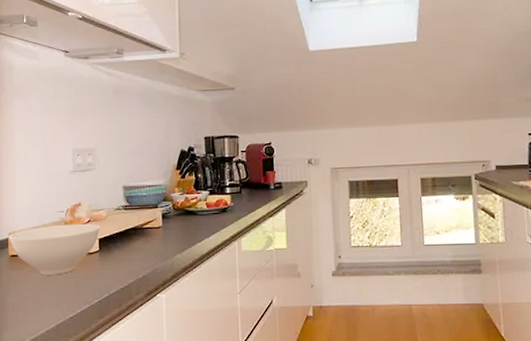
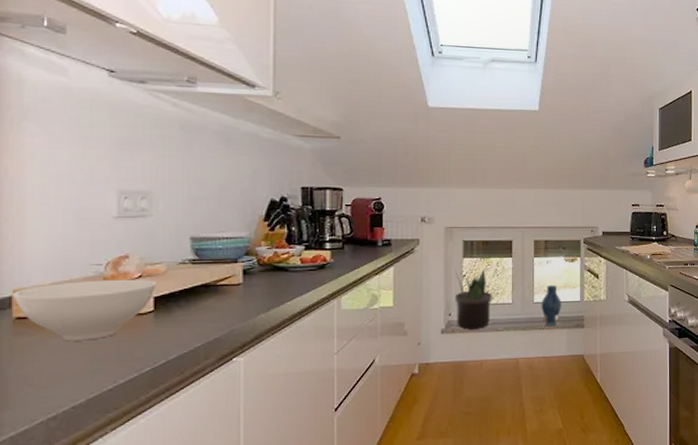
planter: none [342,209,381,272] -> present [454,268,492,329]
vase: none [431,226,456,270] -> present [540,285,562,326]

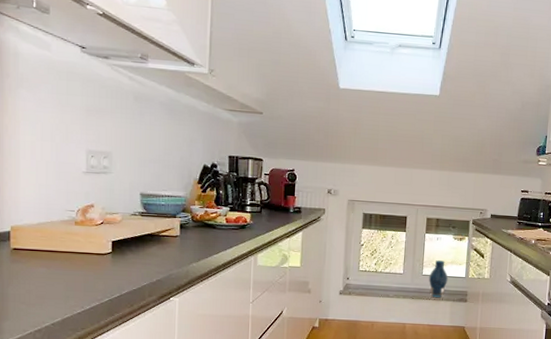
bowl: present [13,279,157,342] -> none [11,223,115,272]
planter: present [454,268,492,329] -> none [352,239,386,294]

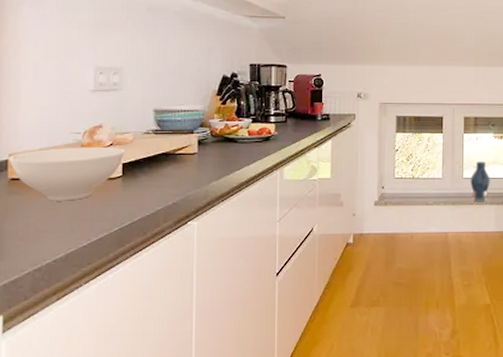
bowl: none [11,223,115,272] -> present [9,146,126,201]

